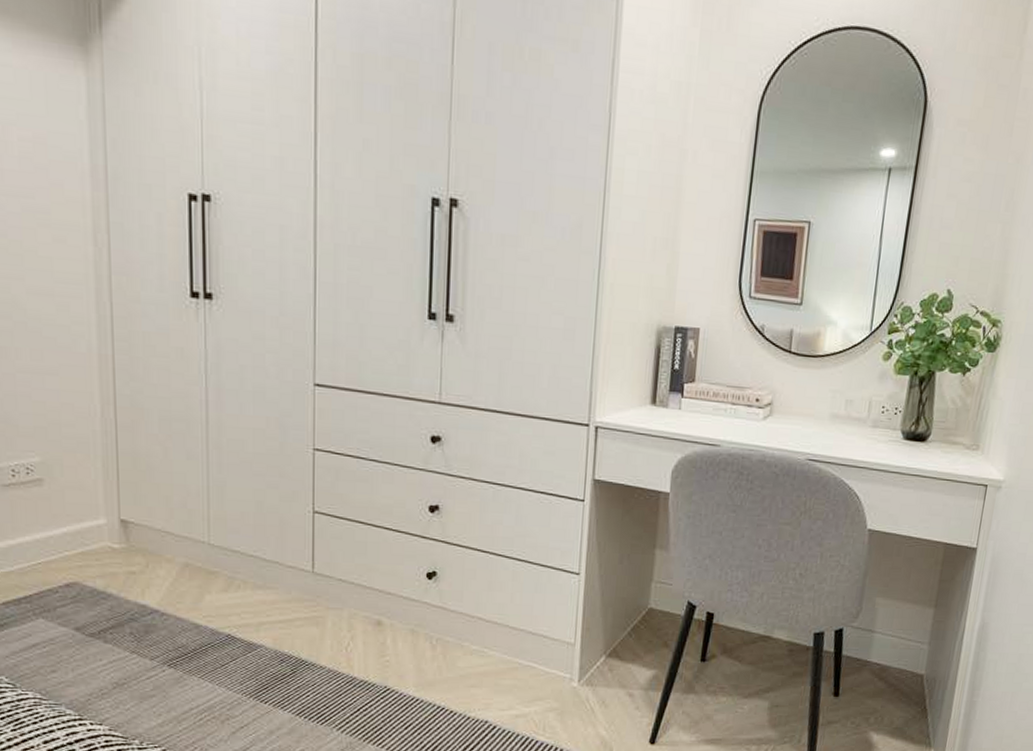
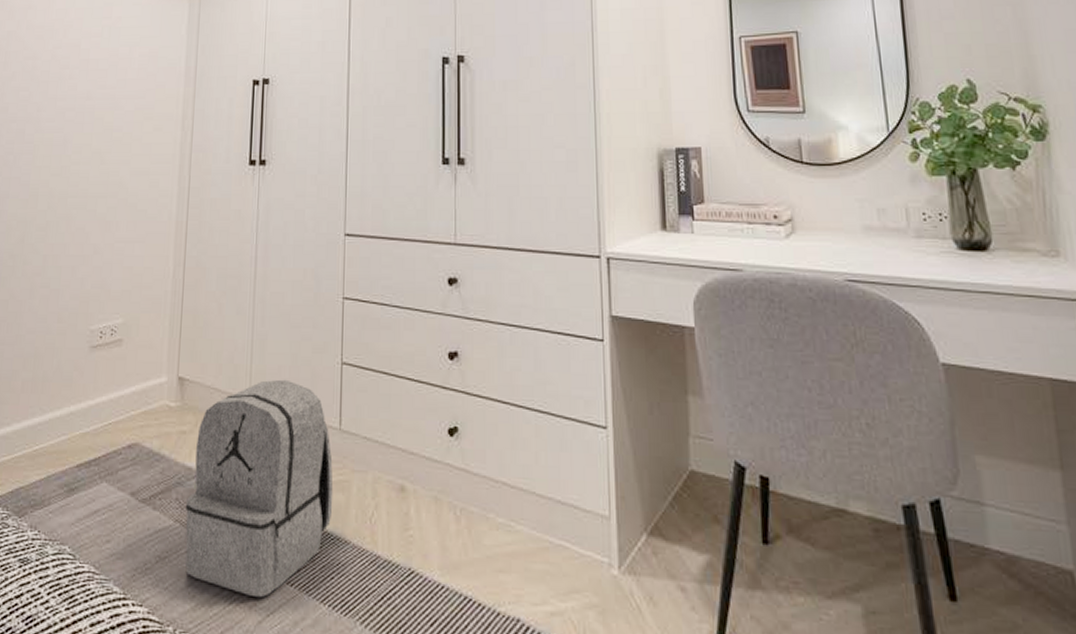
backpack: none [143,525,307,714] -> present [185,379,334,598]

